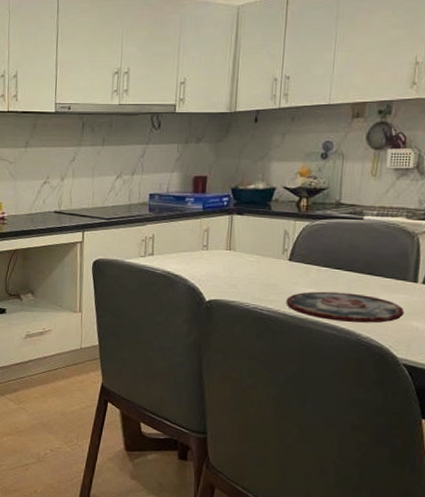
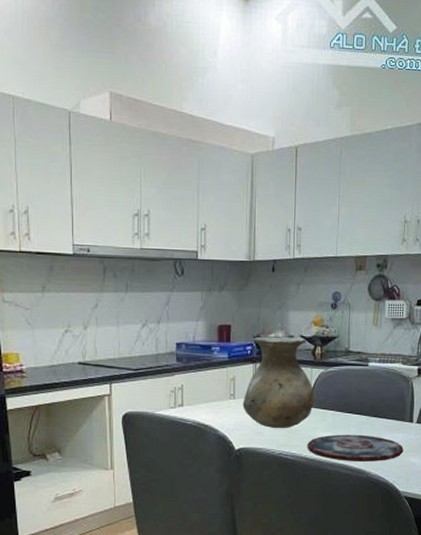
vase: none [216,188,297,283] -> present [242,336,314,429]

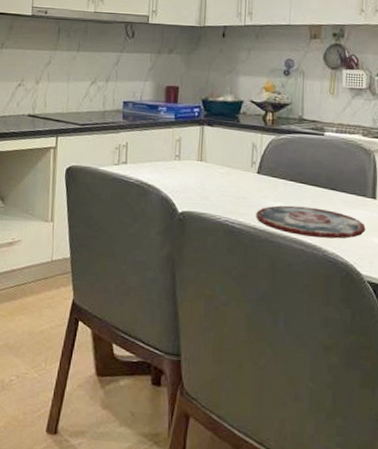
vase: present [242,336,314,429] -> none [188,99,264,195]

